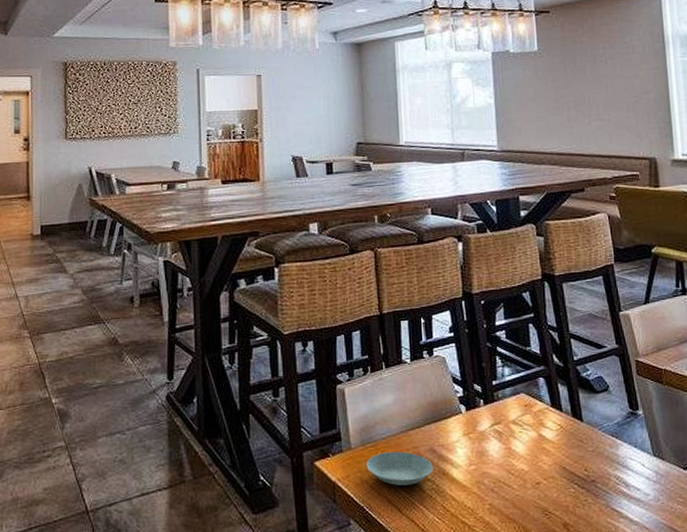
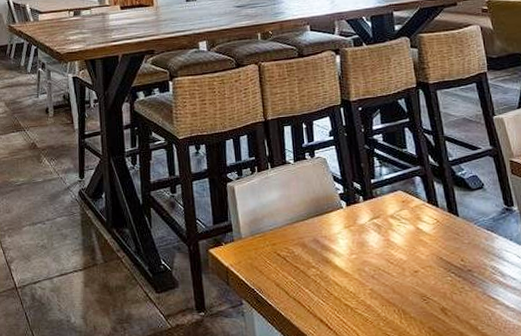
saucer: present [366,451,434,486] -> none [255,241,317,271]

